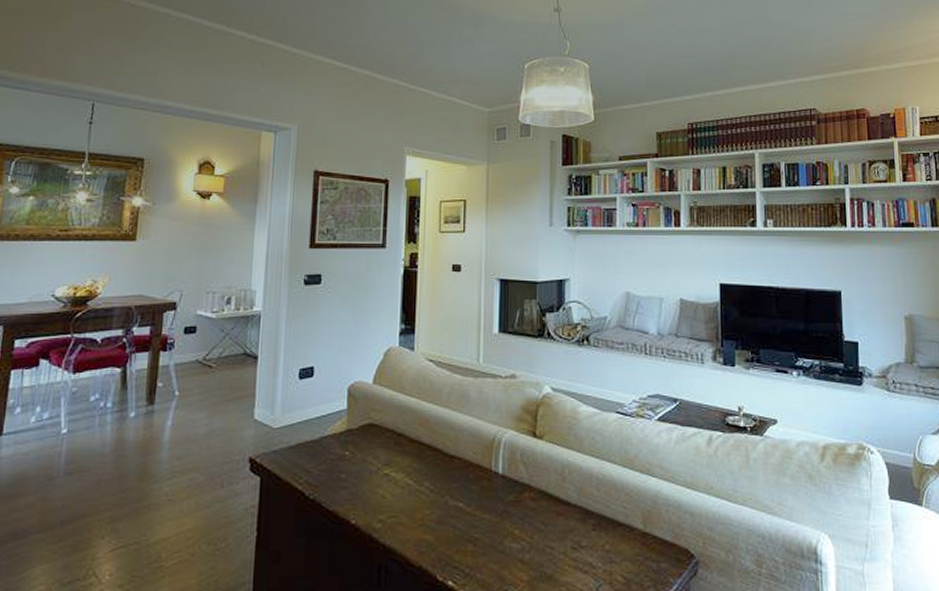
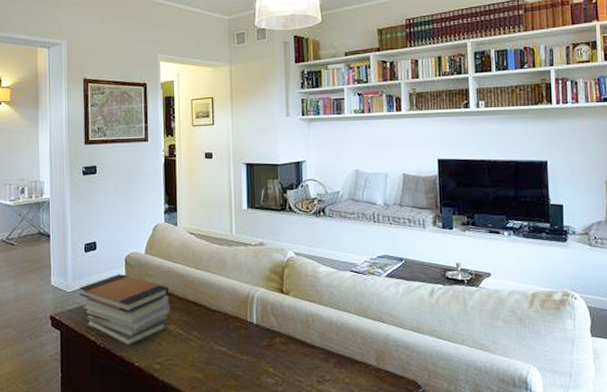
book stack: none [287,408,399,498] -> present [78,274,171,346]

